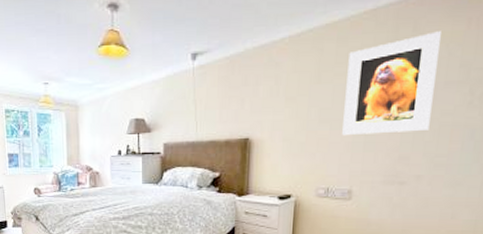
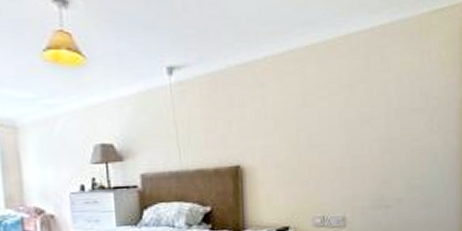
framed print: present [342,31,441,136] -> none [329,61,403,161]

